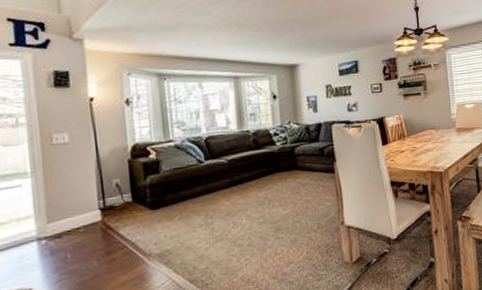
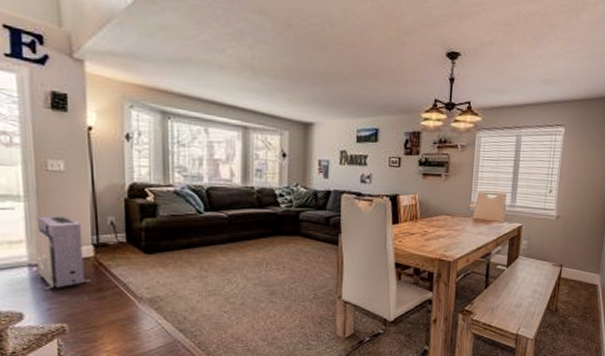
air purifier: none [41,184,101,263] -> present [33,215,92,291]

